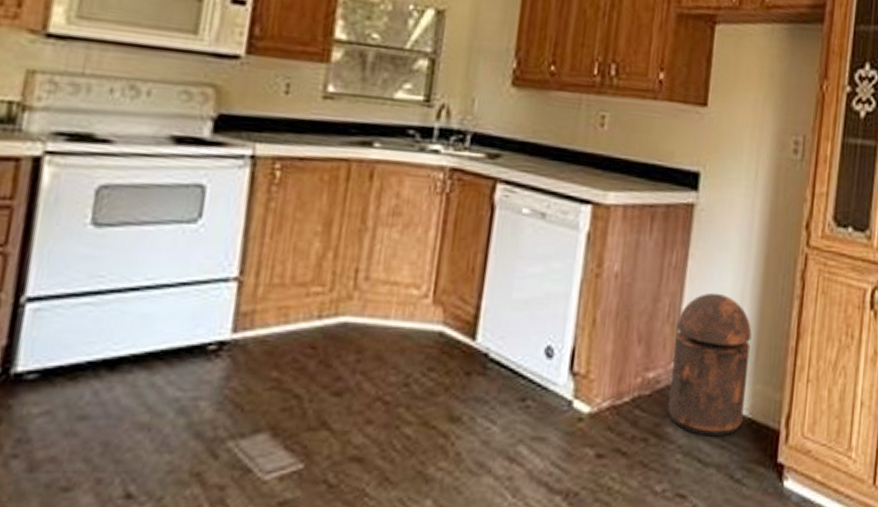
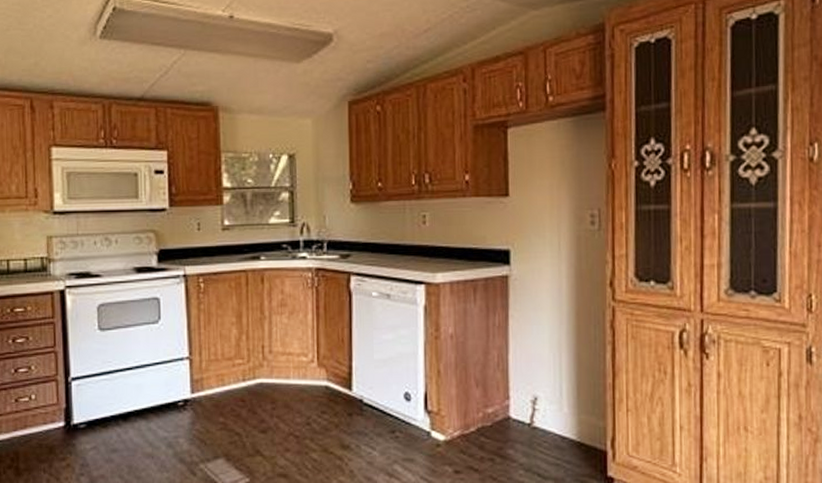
trash can: present [667,292,752,437] -> none [506,344,573,456]

